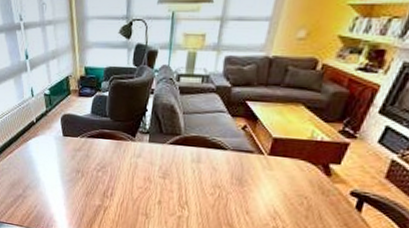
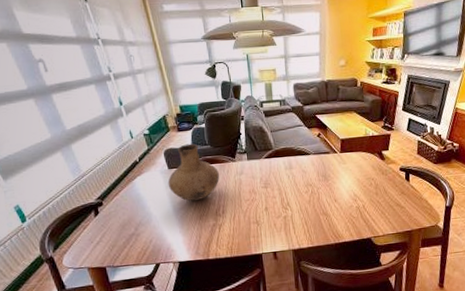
vase: none [60,112,114,176] -> present [167,143,219,202]

